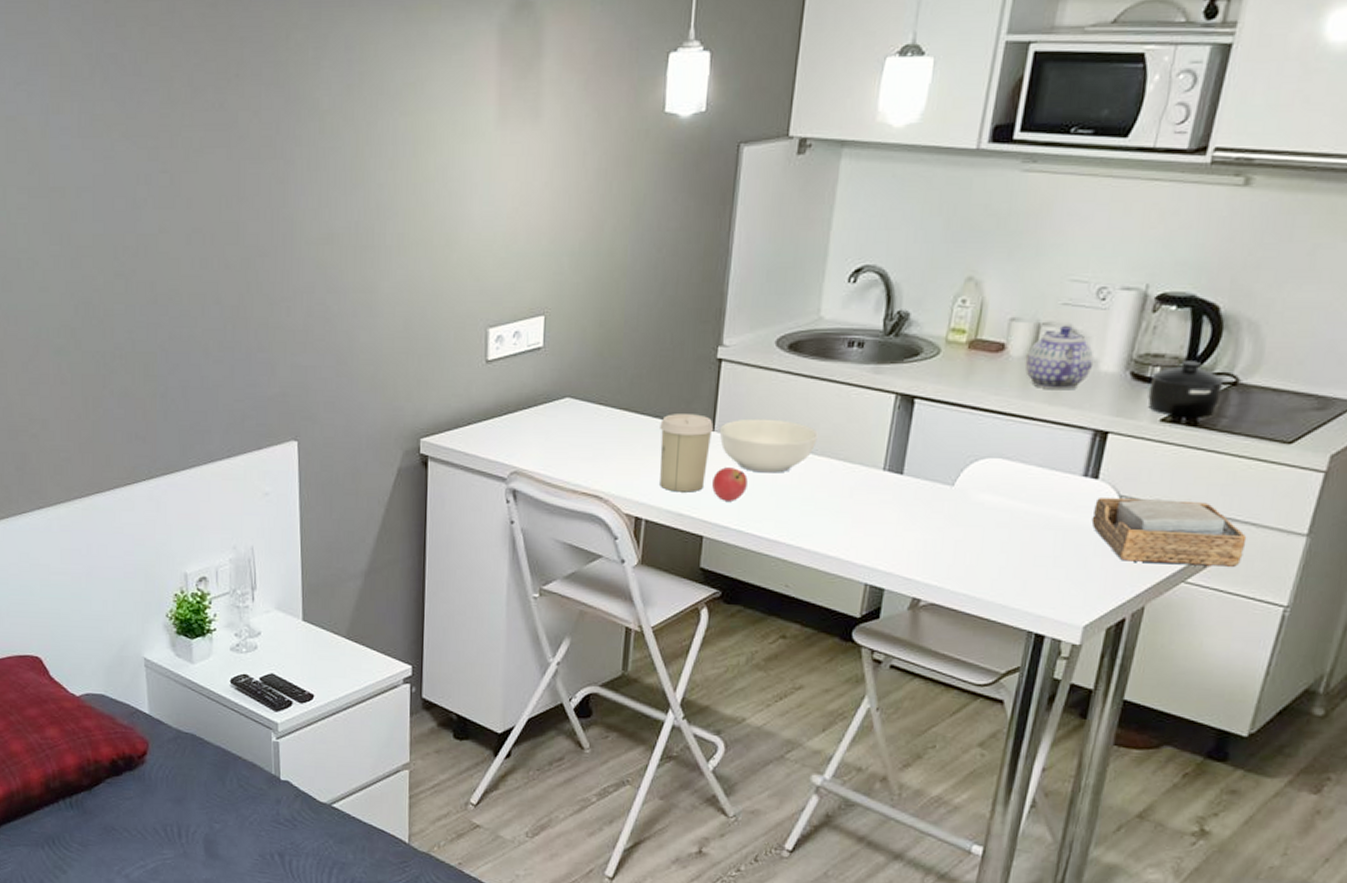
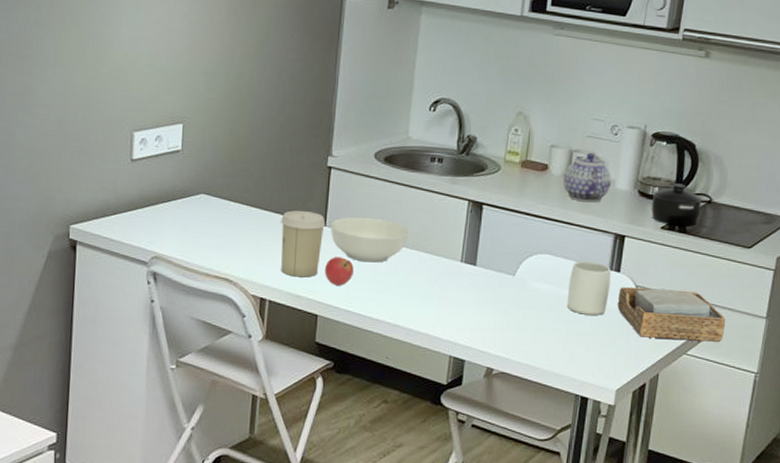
mug: none [1021,466,1086,534] -> present [566,261,611,315]

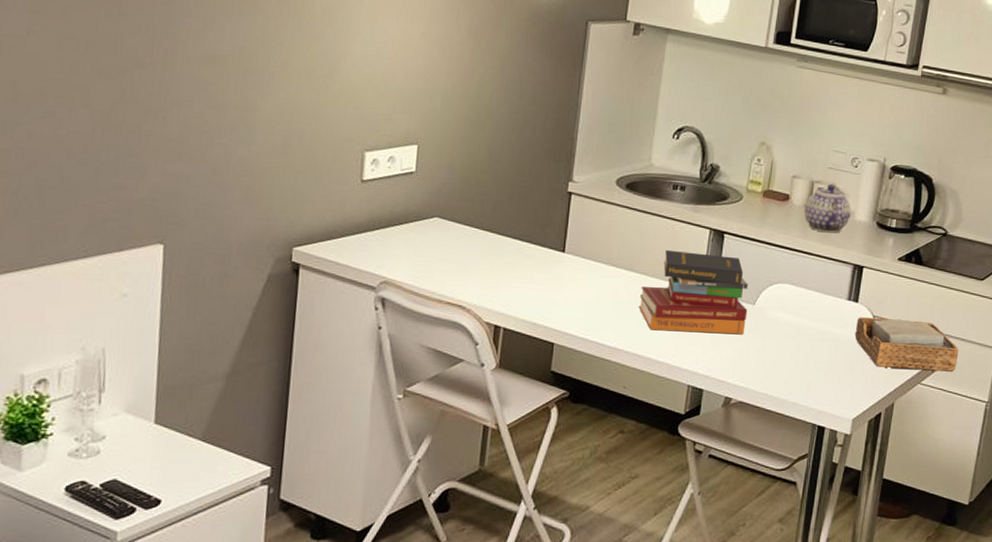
cup: present [281,210,325,278] -> none [517,236,564,305]
fruit: present [325,257,354,286] -> none [562,284,592,313]
bowl: present [330,216,410,263] -> none [569,243,651,290]
books: none [399,221,508,306] -> present [638,249,748,335]
mug: present [566,261,611,315] -> none [805,291,849,345]
saucepan: present [651,183,702,227] -> none [889,216,938,258]

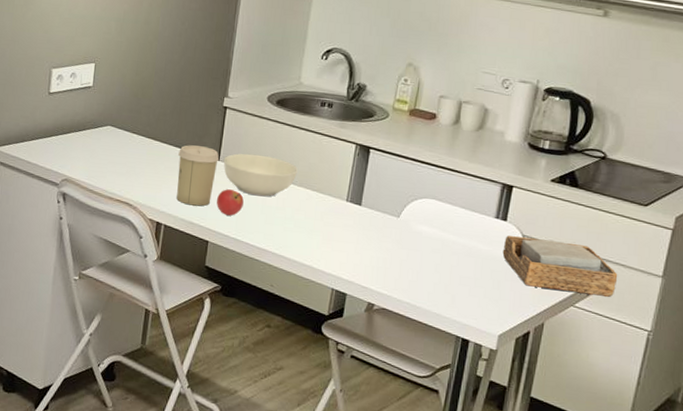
cup: none [517,236,564,305] -> present [176,145,219,207]
fruit: none [562,284,592,313] -> present [216,189,244,216]
bowl: none [569,243,651,290] -> present [223,153,299,197]
books: present [638,249,748,335] -> none [286,161,393,245]
teapot: present [804,183,852,233] -> none [451,104,502,153]

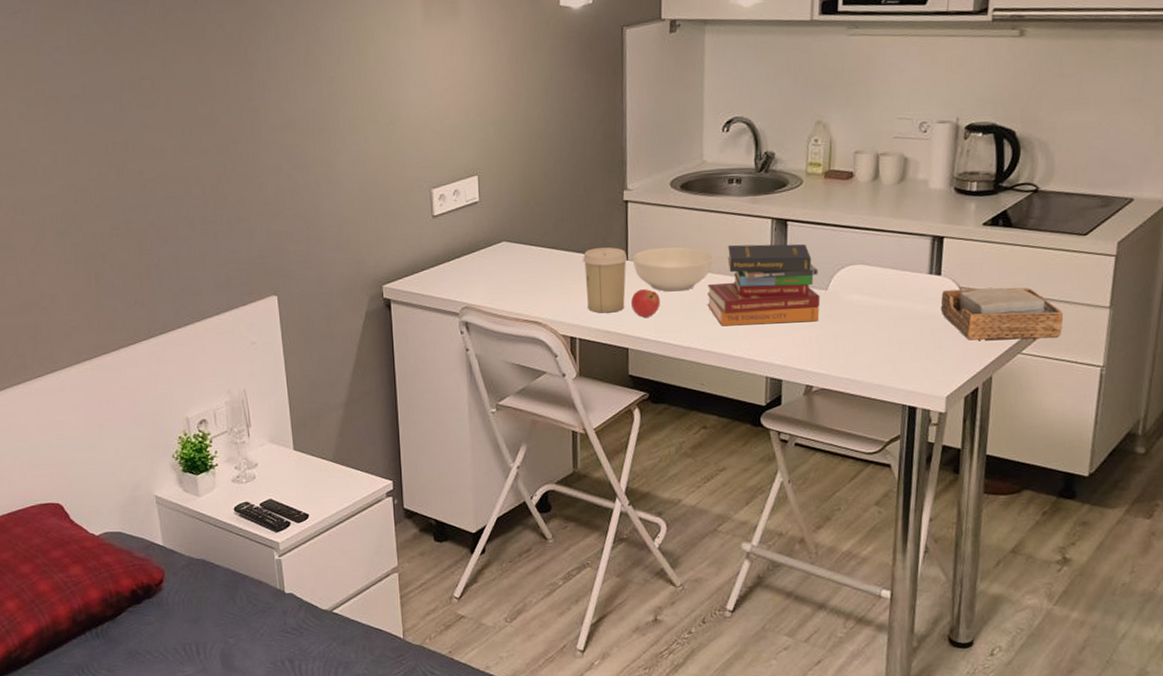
books: none [286,161,393,245] -> present [707,243,821,326]

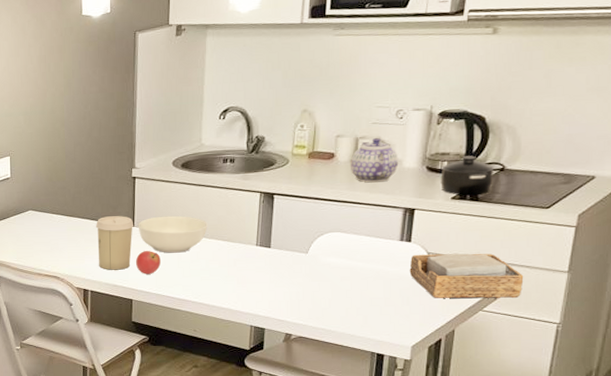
books: present [707,243,821,326] -> none [201,214,301,283]
teapot: none [870,153,925,207] -> present [350,137,399,183]
saucepan: none [970,175,1027,221] -> present [440,155,494,195]

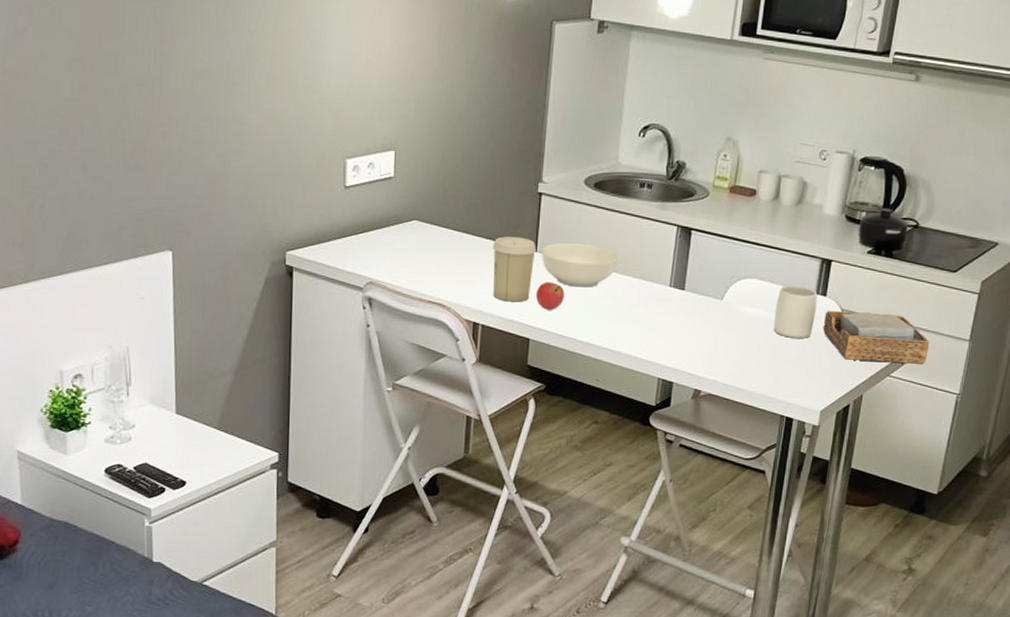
teapot: present [350,137,399,183] -> none [771,177,820,228]
mug: none [359,235,402,282] -> present [773,285,817,338]

